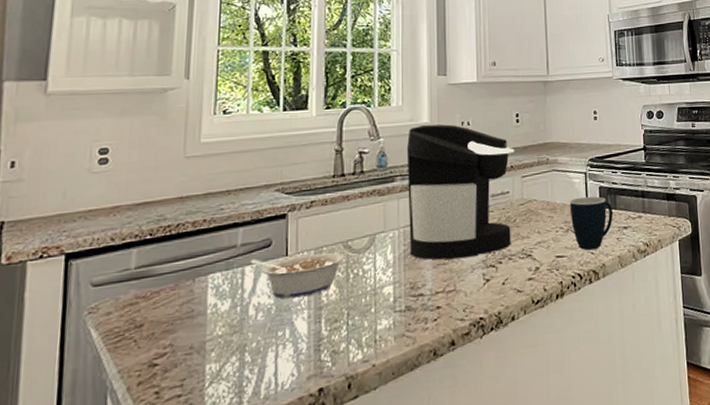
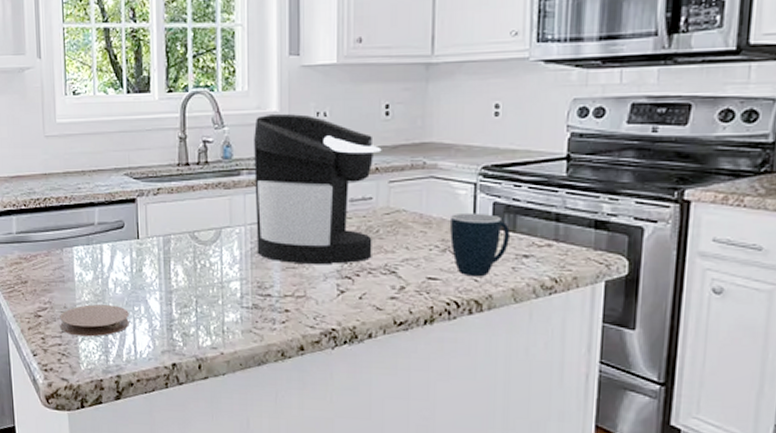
coaster: none [182,334,271,381] -> present [60,304,129,337]
legume: present [251,252,345,299] -> none [107,237,192,279]

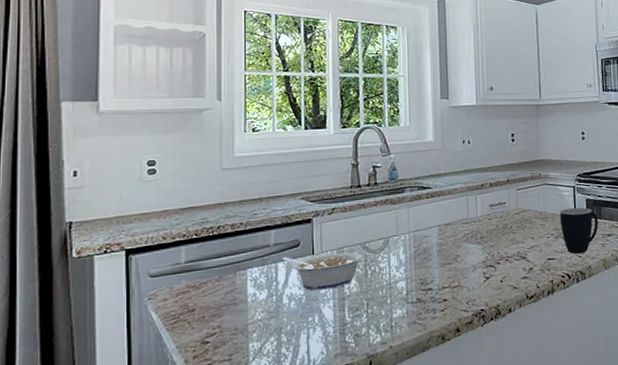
coaster: present [60,304,129,337] -> none [230,319,303,356]
legume: none [107,237,192,279] -> present [283,252,363,291]
coffee maker: present [254,113,382,265] -> none [415,142,511,260]

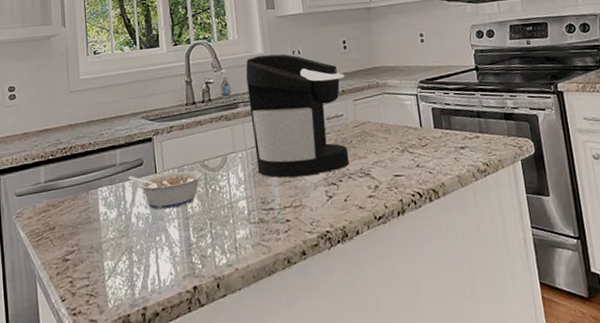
coffee maker: none [415,142,511,260] -> present [245,54,350,178]
mug: present [560,207,598,254] -> none [403,117,449,170]

